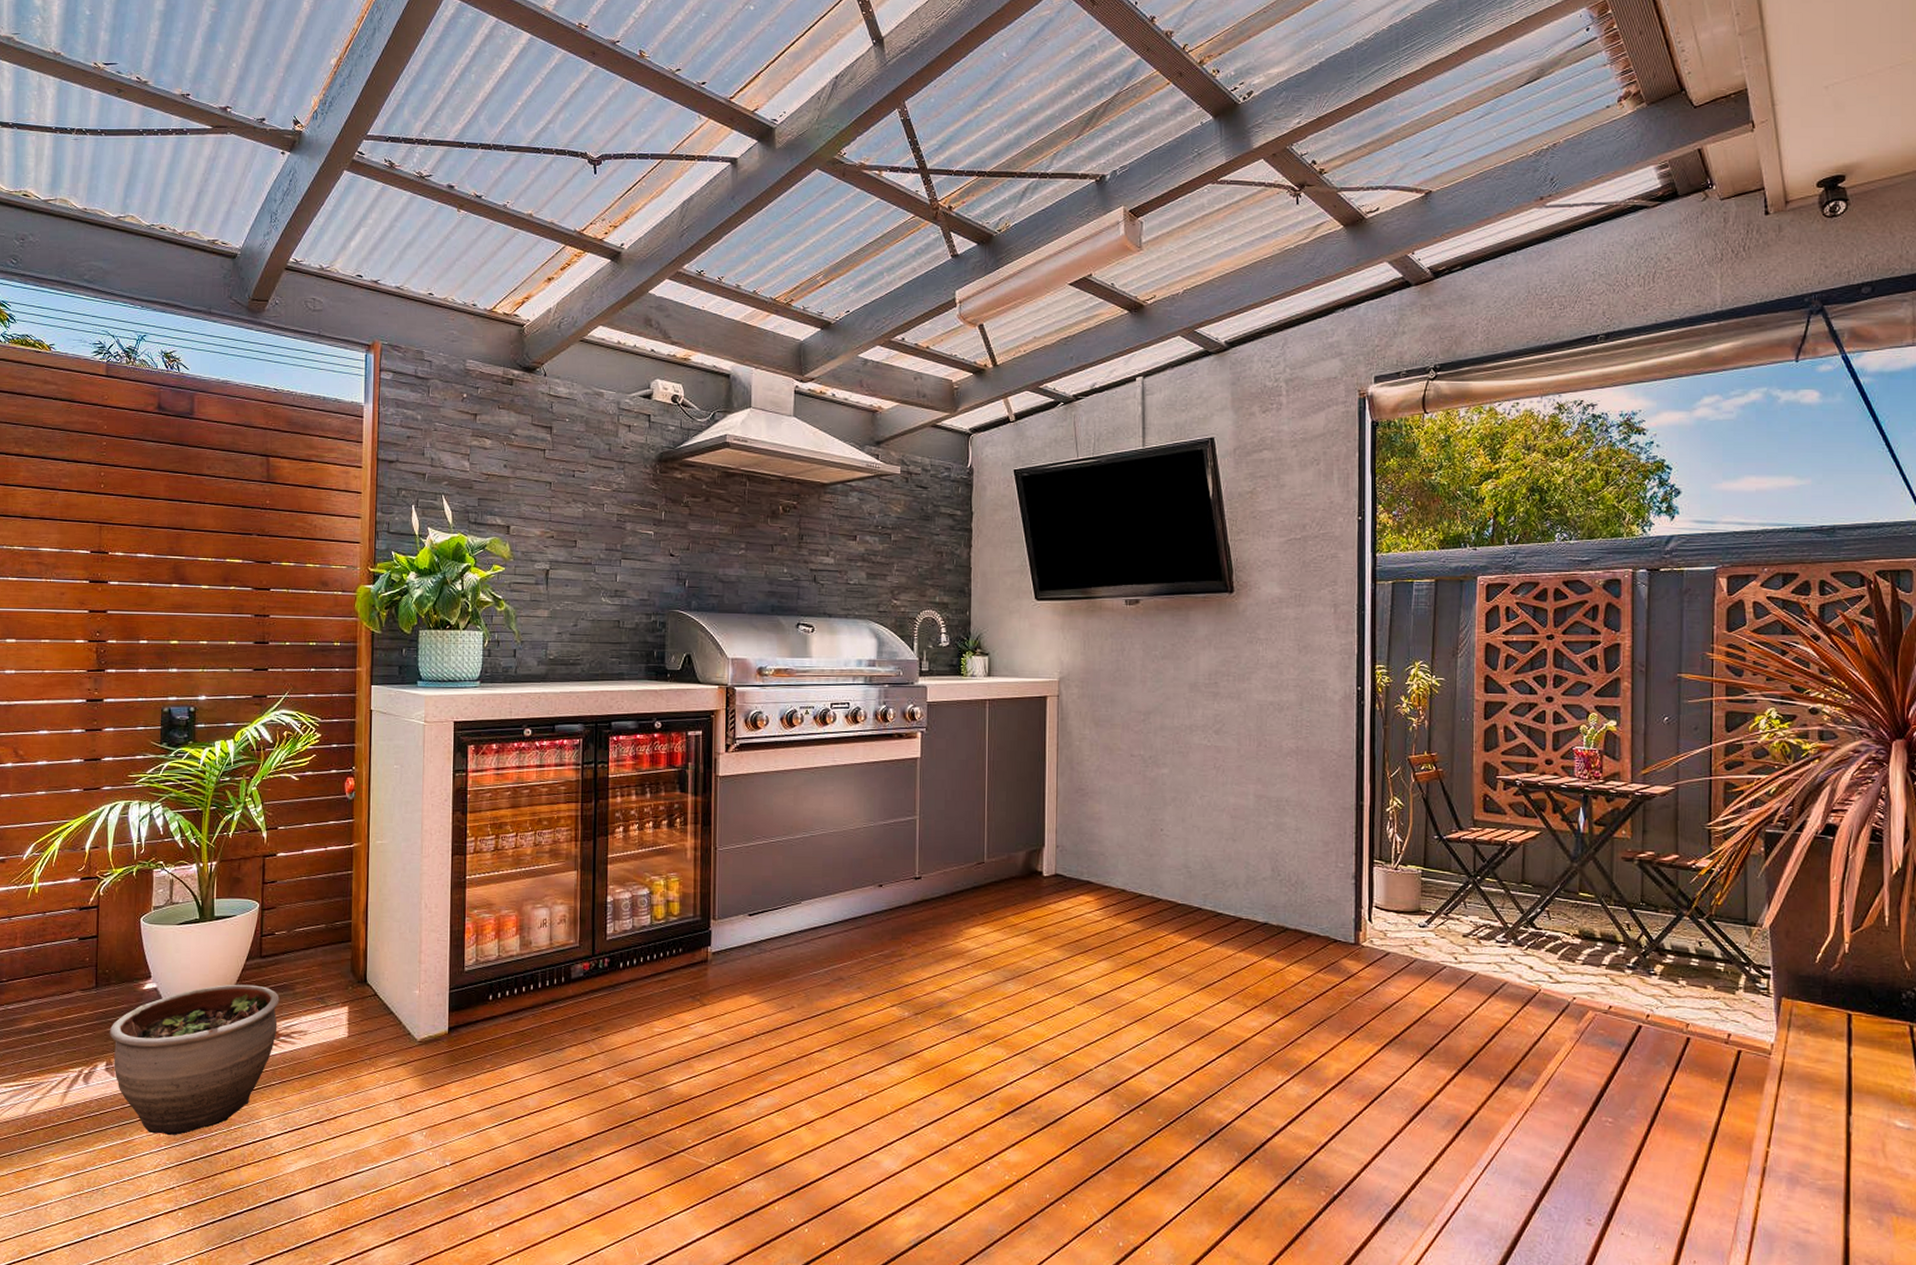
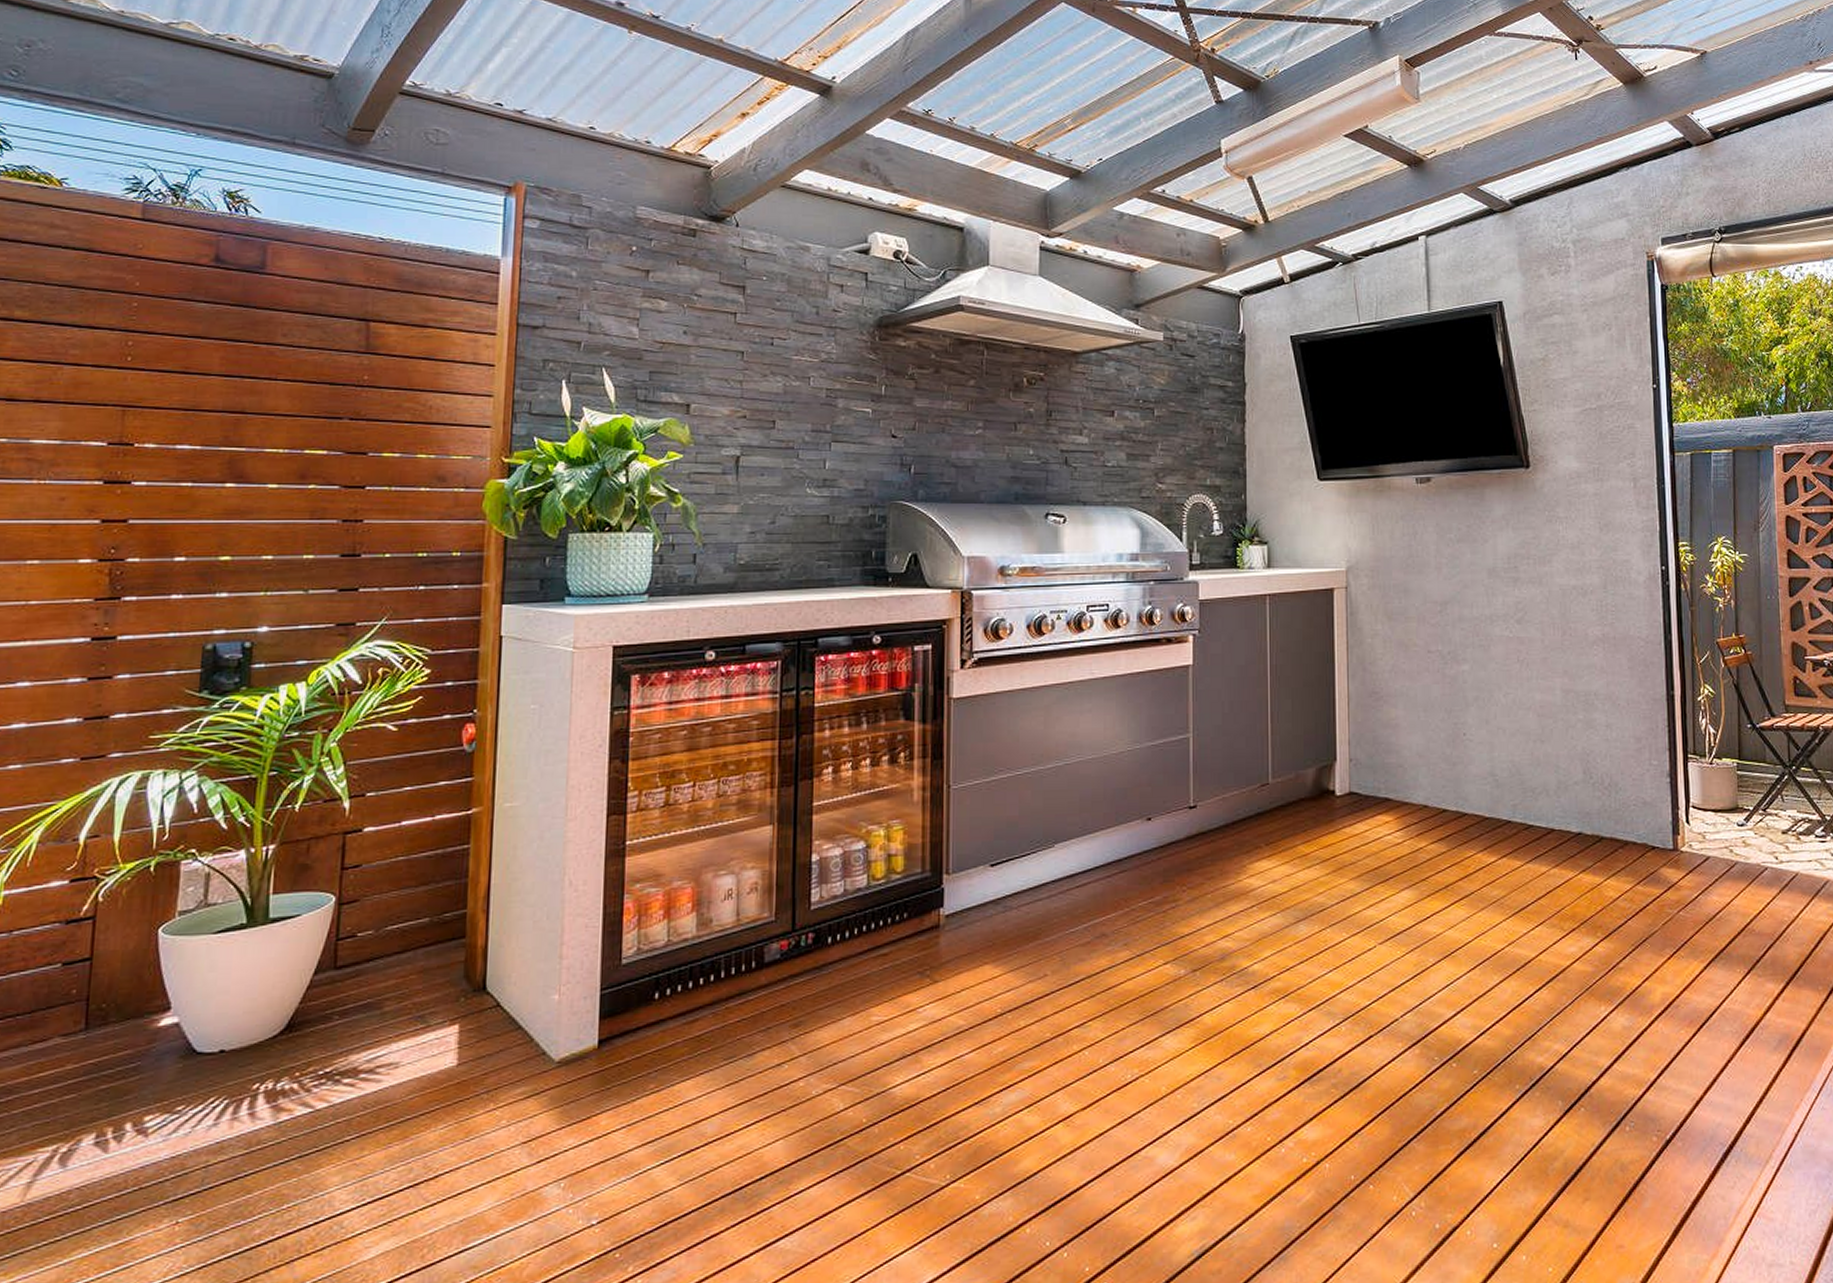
planter pot: present [109,984,280,1136] -> none [102,1006,361,1228]

